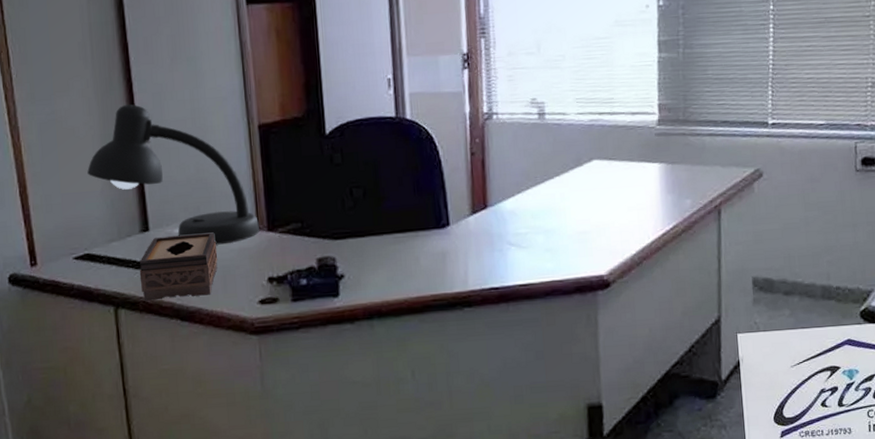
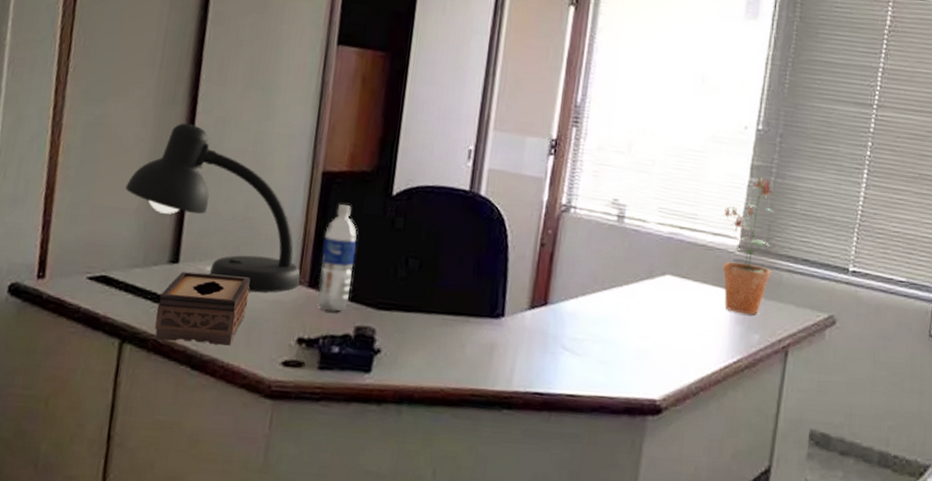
water bottle: none [272,151,307,250] -> present [317,203,357,313]
potted plant: none [638,51,693,184] -> present [722,177,773,315]

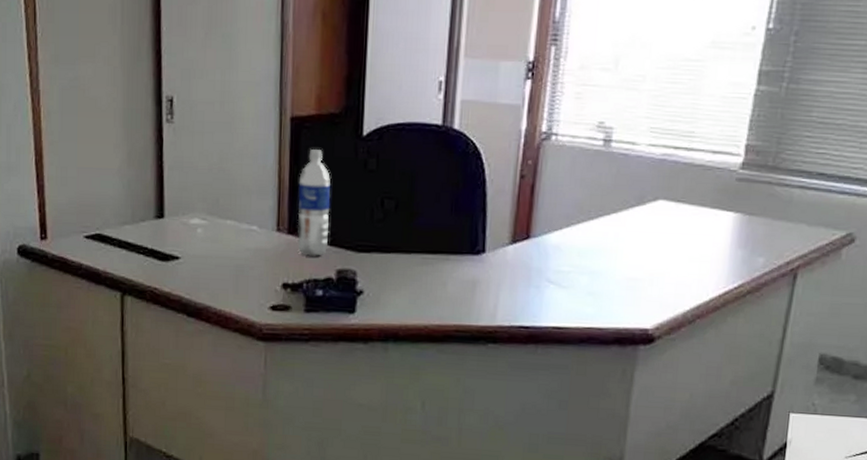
desk lamp: present [125,123,301,293] -> none [106,79,279,242]
tissue box: present [155,272,249,346] -> none [149,226,233,293]
potted plant: present [722,177,773,315] -> none [723,84,785,237]

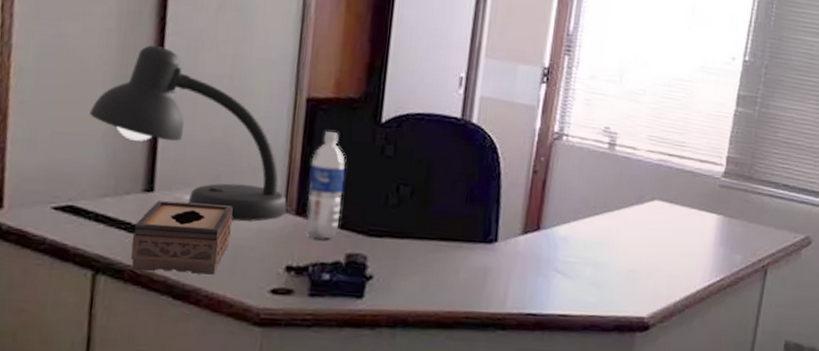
desk lamp: none [106,79,279,242] -> present [89,45,287,221]
tissue box: none [149,226,233,293] -> present [131,201,232,275]

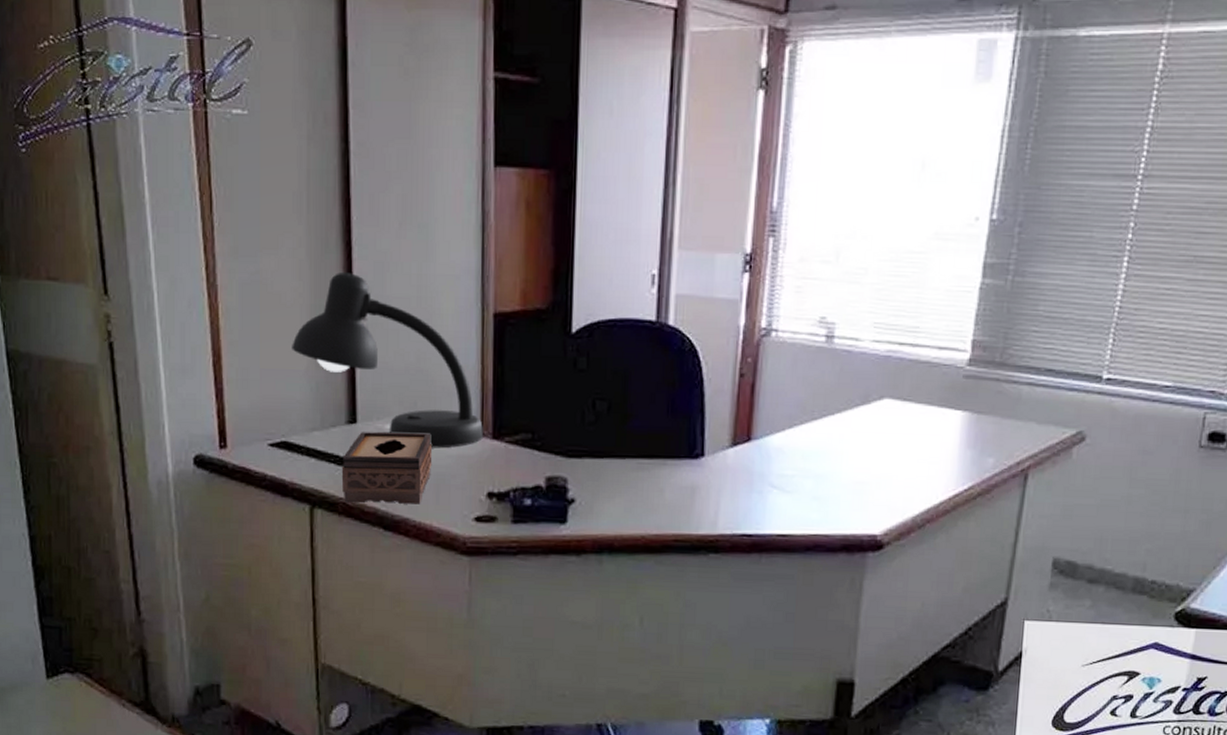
water bottle: present [305,130,345,240] -> none [502,346,538,464]

